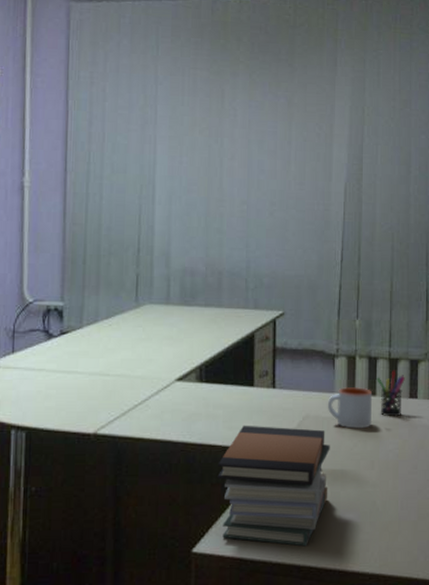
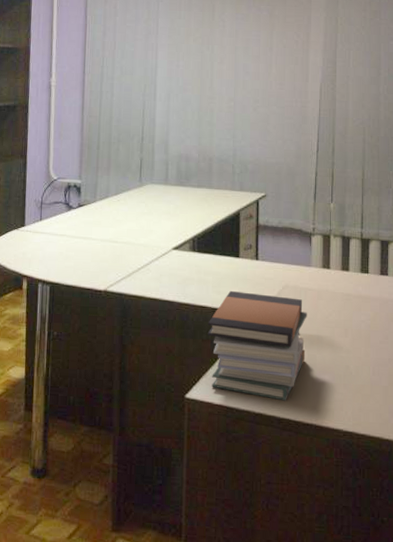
mug: present [327,386,373,429] -> none [304,261,346,300]
pen holder: present [376,370,405,417] -> none [350,249,376,291]

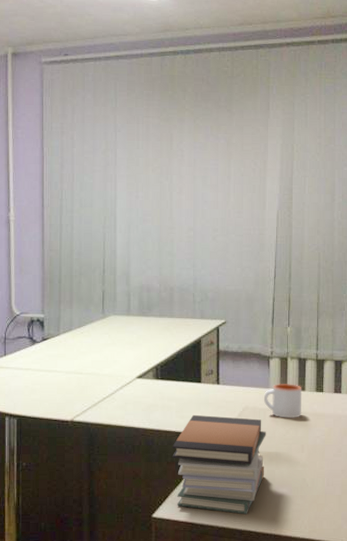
mug: none [304,261,346,300] -> present [263,383,302,418]

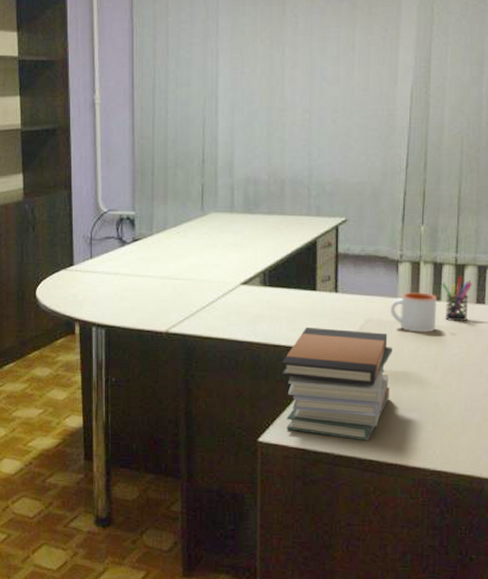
pen holder: none [306,369,330,409] -> present [442,276,472,322]

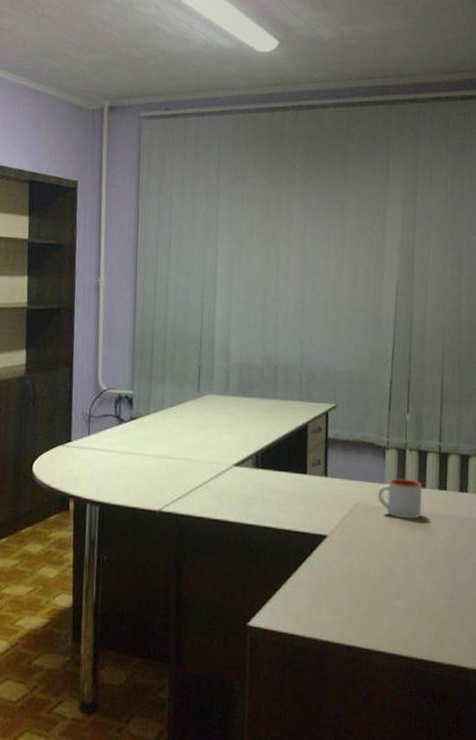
book stack: present [281,327,393,442] -> none [272,510,380,628]
pen holder: present [442,276,472,322] -> none [426,464,455,510]

